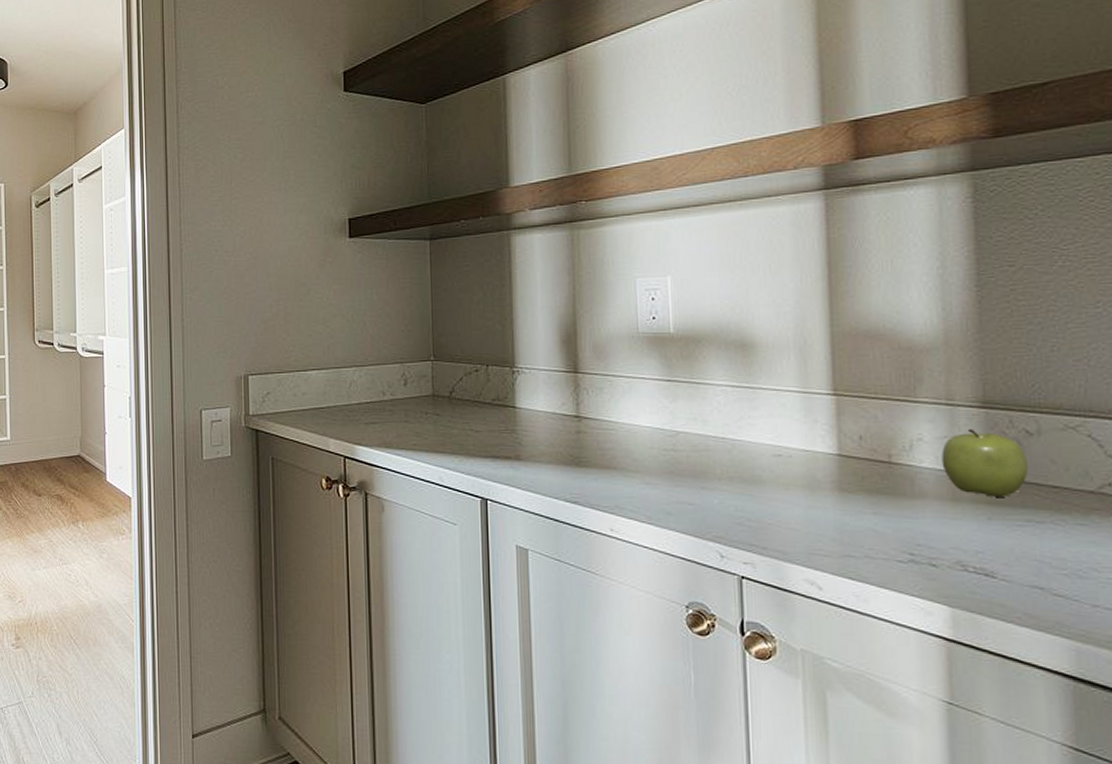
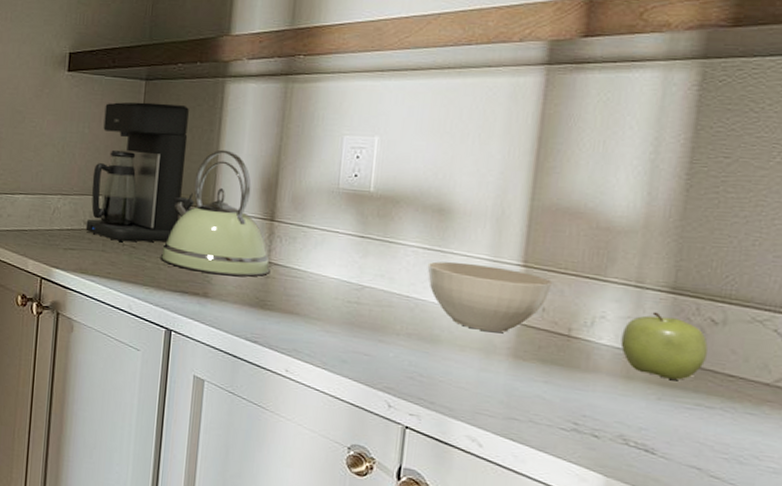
coffee maker: none [385,262,481,410] -> present [85,102,189,242]
kettle: none [466,304,581,435] -> present [160,149,270,277]
bowl: none [738,397,866,466] -> present [427,261,553,333]

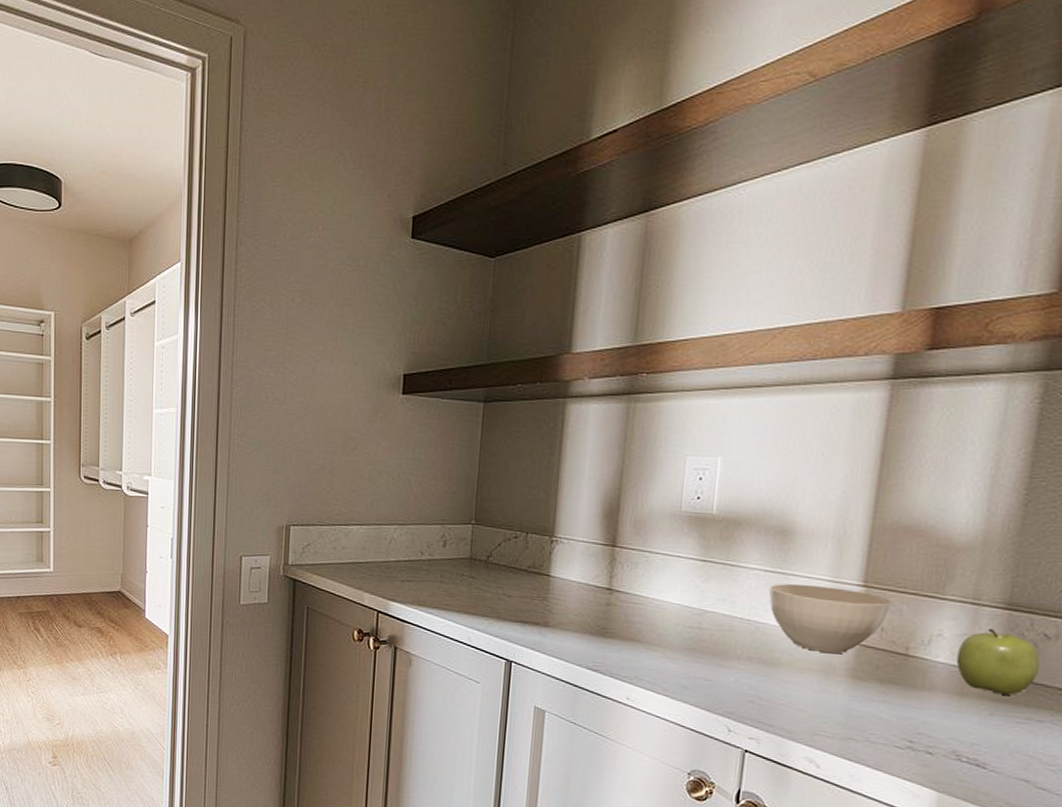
coffee maker: present [85,102,189,242] -> none [423,425,529,572]
kettle: present [160,149,270,277] -> none [499,474,612,605]

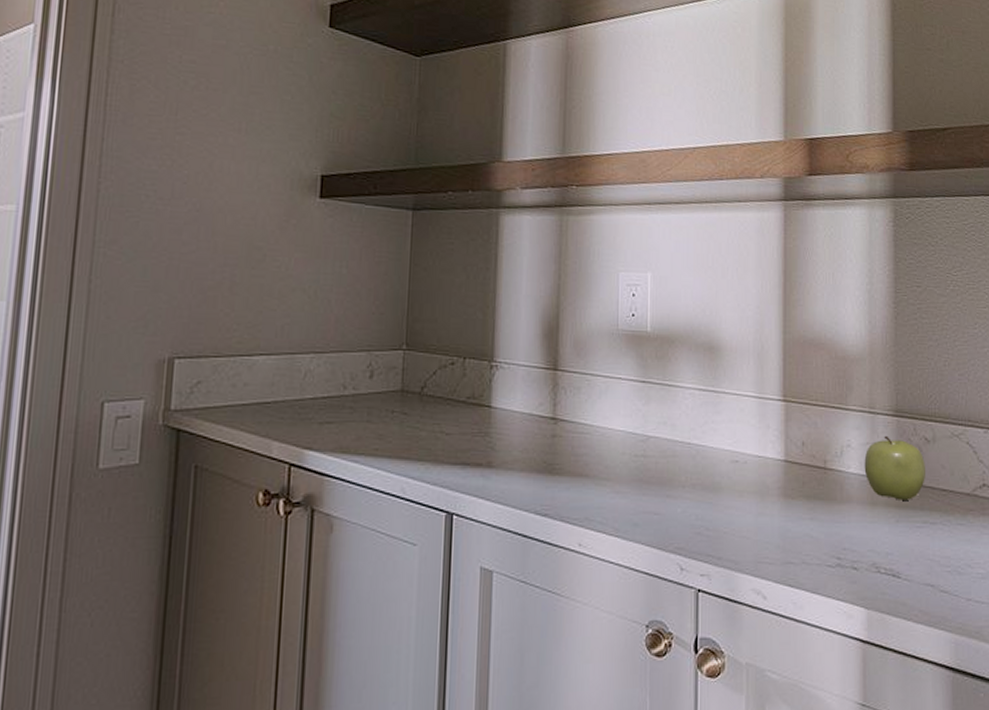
bowl: present [768,583,892,654] -> none [704,401,808,472]

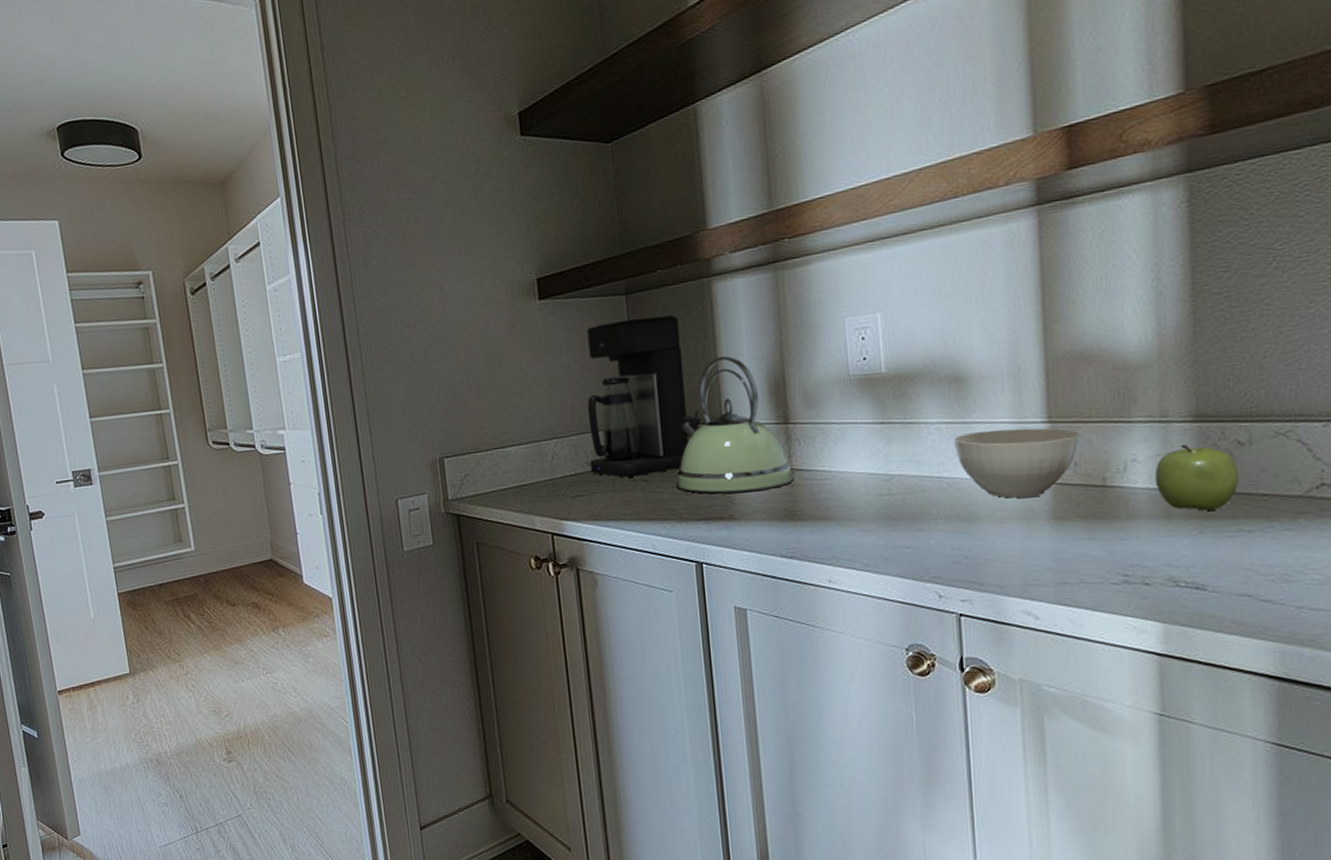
coffee maker: none [346,235,462,408] -> present [587,315,689,478]
kettle: none [436,290,557,439] -> present [675,355,794,494]
bowl: none [704,401,808,472] -> present [953,428,1080,498]

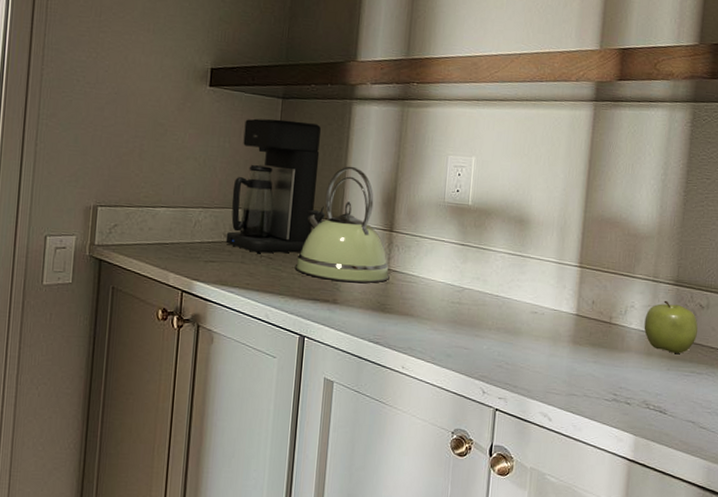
bowl: present [953,428,1080,498] -> none [511,264,600,323]

